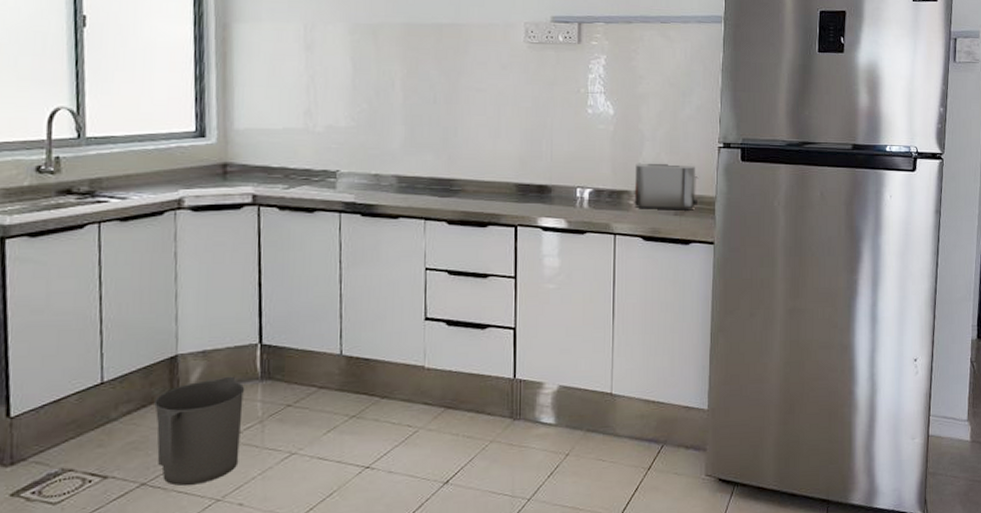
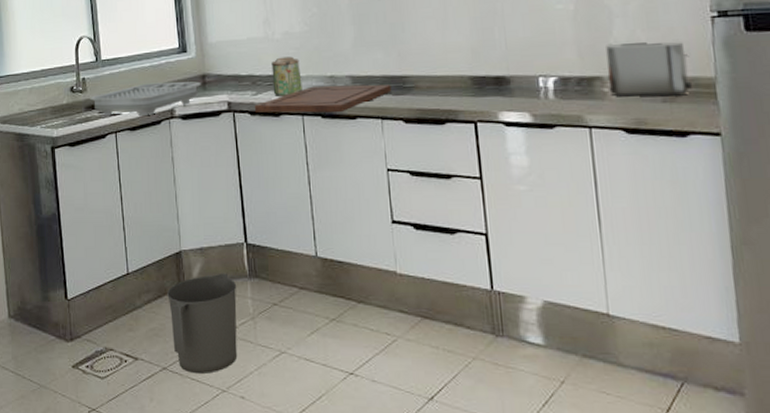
dish rack: none [63,168,221,204] -> present [89,81,201,116]
cutting board: none [284,183,438,212] -> present [254,84,392,113]
canister: none [308,151,343,193] -> present [271,56,302,97]

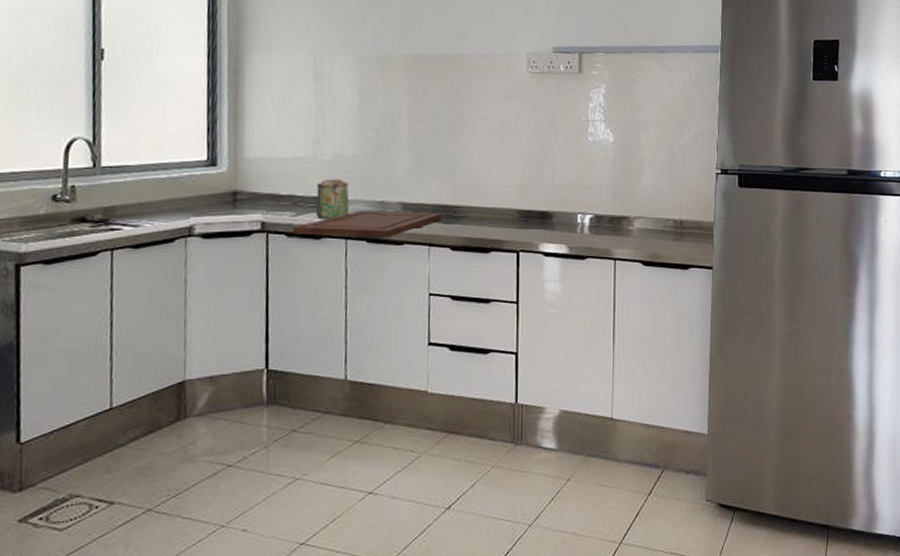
dish rack: present [89,81,201,116] -> none [78,196,231,232]
mug: present [167,273,238,374] -> none [162,401,251,511]
toaster: present [606,39,692,97] -> none [633,188,698,236]

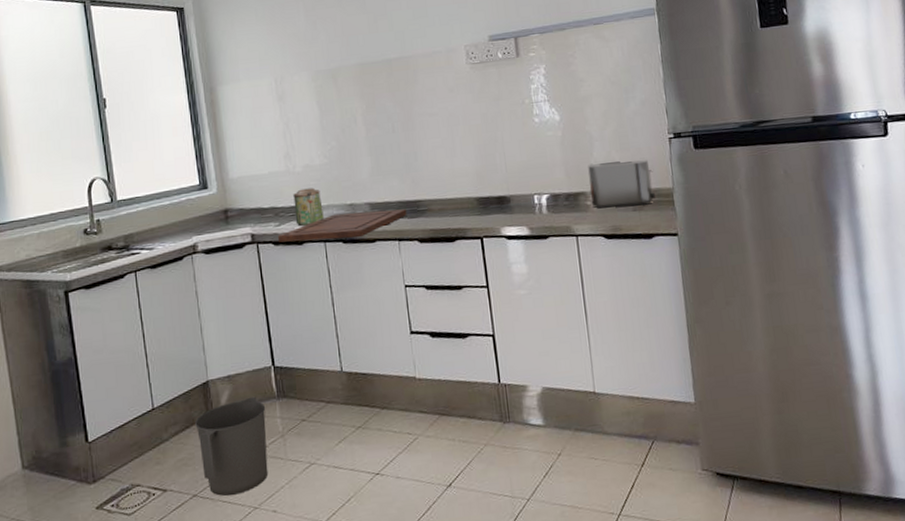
mug: none [162,401,251,511] -> present [195,396,269,496]
toaster: none [633,188,698,236] -> present [588,157,655,209]

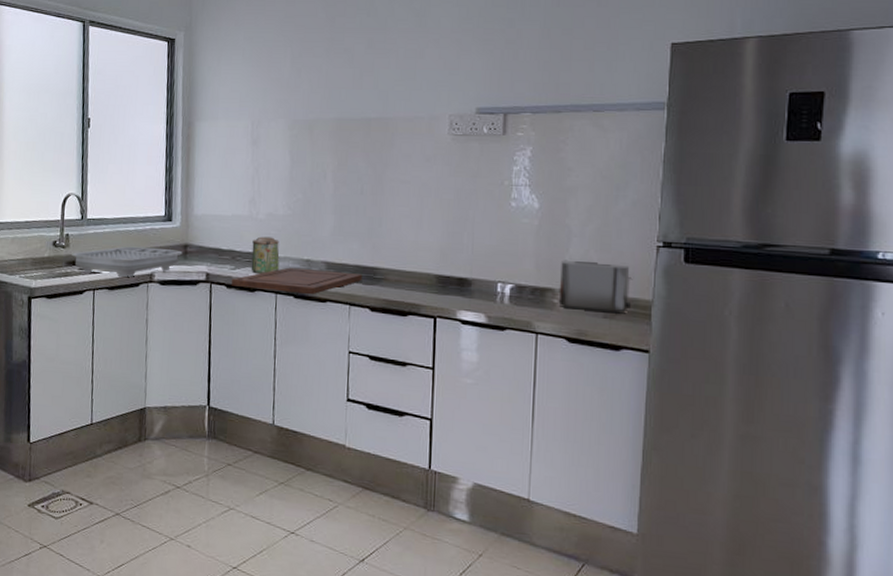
dish rack: none [105,216,224,256] -> present [70,246,183,277]
mug: present [195,396,269,496] -> none [127,431,196,522]

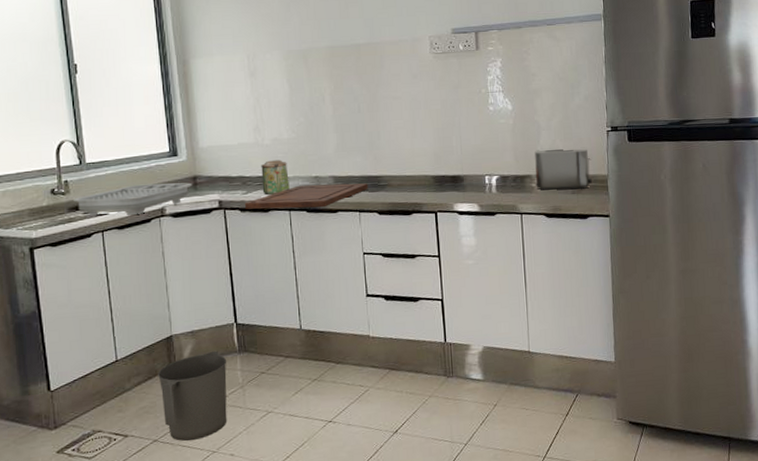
mug: none [127,431,196,522] -> present [158,351,227,441]

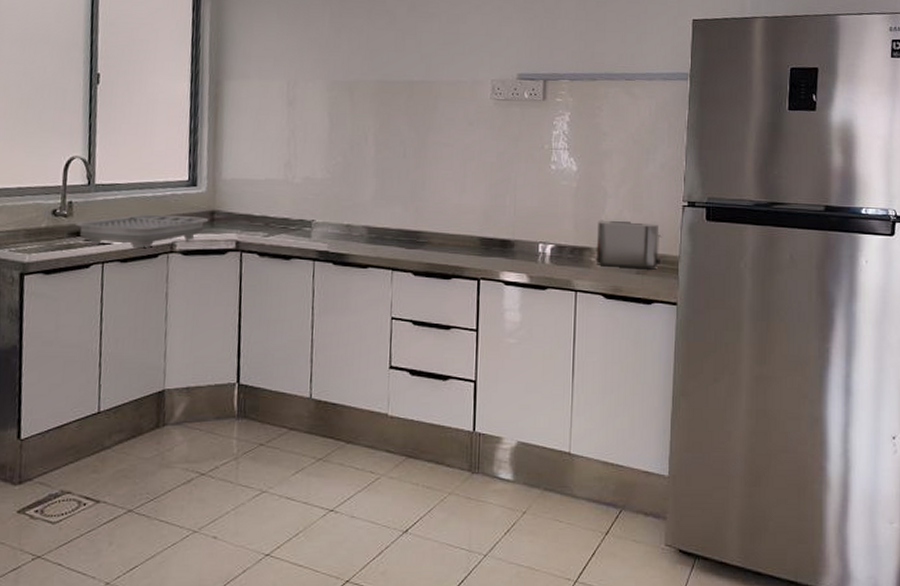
mug: present [158,351,227,441] -> none [143,413,223,515]
cutting board: present [244,183,368,210] -> none [264,233,406,261]
canister: present [261,160,290,195] -> none [286,201,318,241]

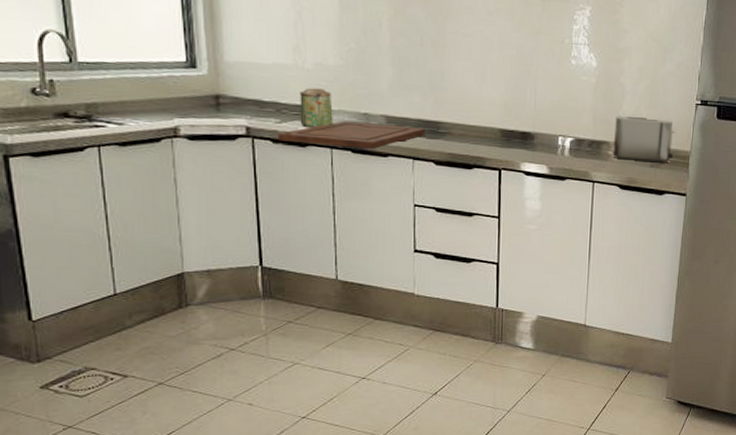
dish rack: present [74,214,209,247] -> none [59,95,214,131]
cutting board: none [264,233,406,261] -> present [277,121,426,150]
canister: none [286,201,318,241] -> present [300,88,333,129]

